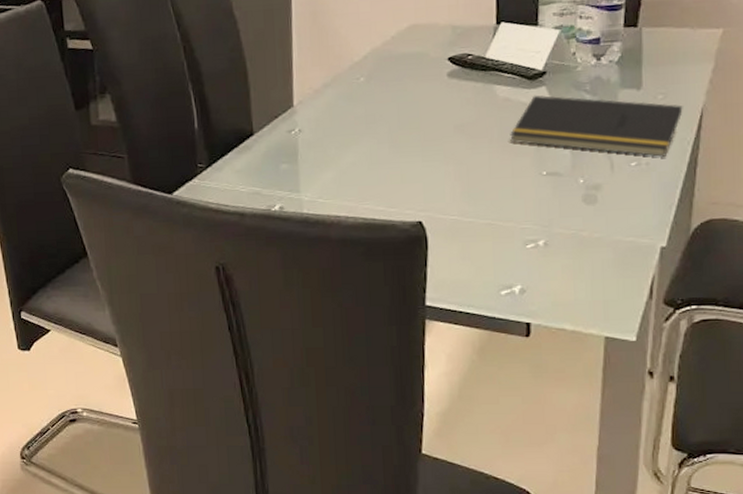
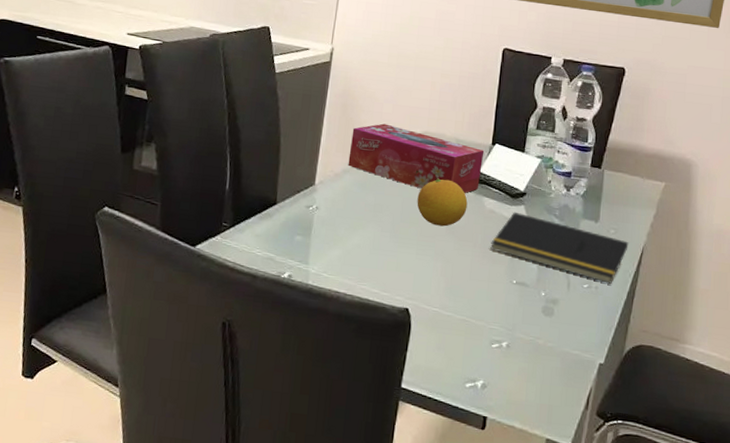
tissue box: none [327,24,489,90] -> present [348,123,485,193]
fruit: none [414,73,476,127] -> present [417,178,468,227]

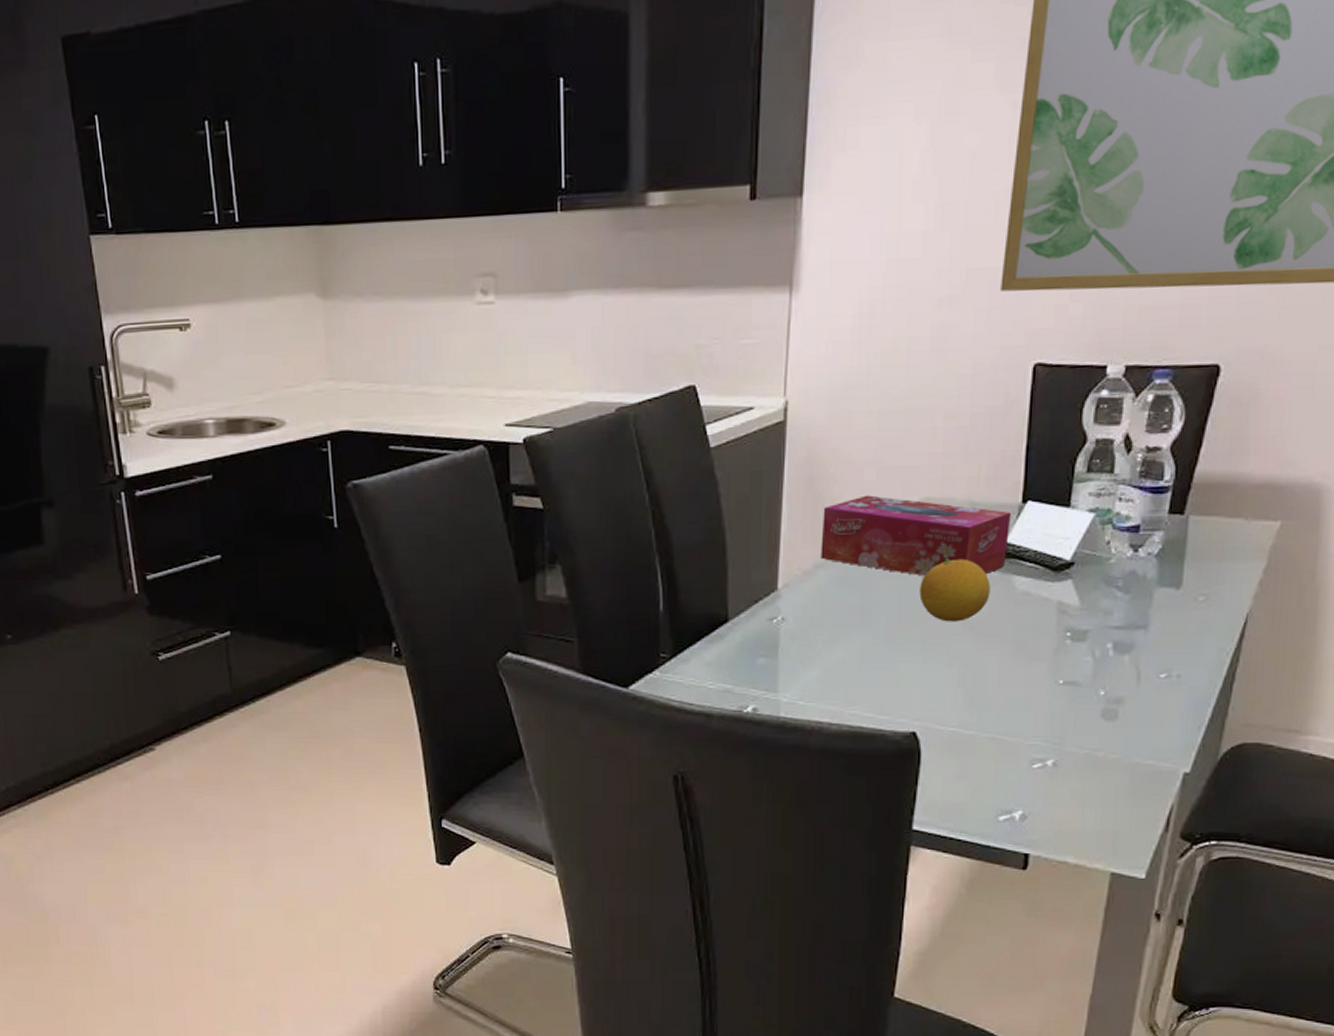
notepad: present [490,211,629,284] -> none [1025,589,1226,669]

